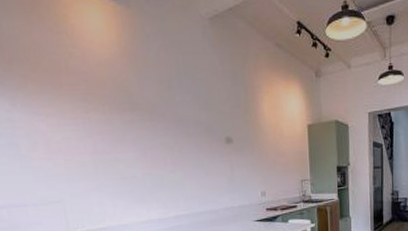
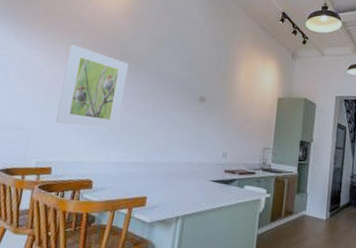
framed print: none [72,103,150,191] -> present [56,45,129,130]

